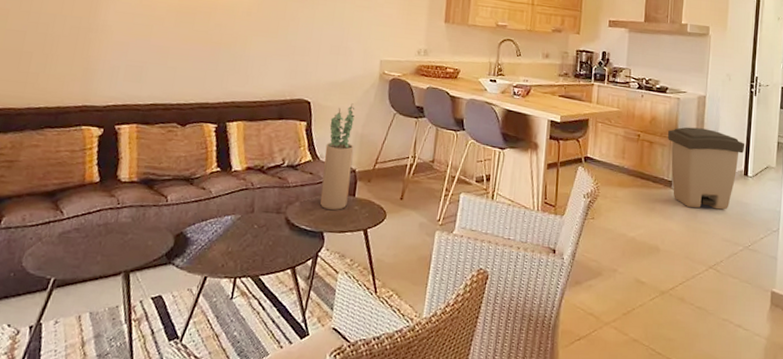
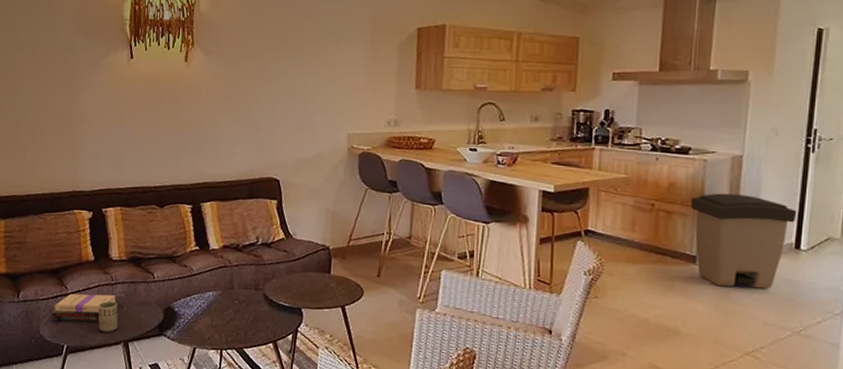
books: none [39,219,121,251] -> present [51,293,117,322]
cup: none [95,227,122,263] -> present [98,301,119,333]
vase: present [319,103,355,211] -> none [295,180,326,288]

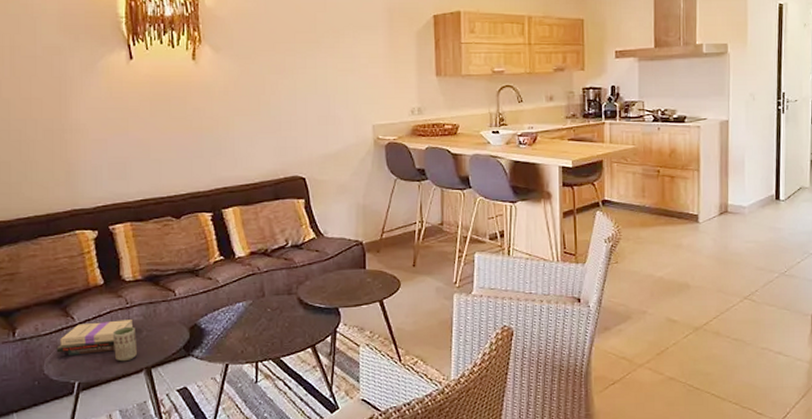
trash can: present [691,193,797,289] -> none [690,155,775,240]

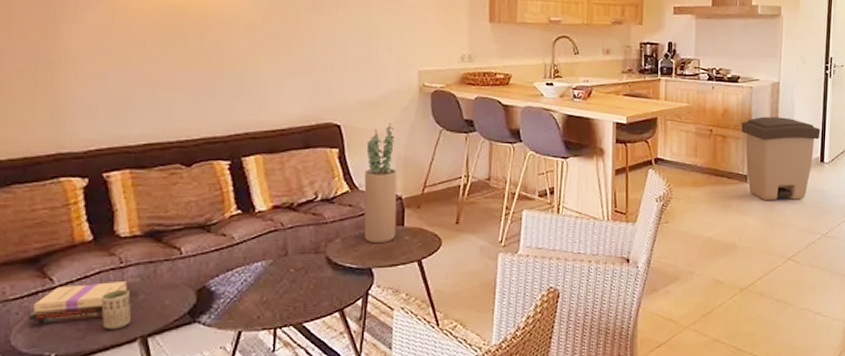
vase: none [328,174,358,286] -> present [364,123,397,244]
trash can: none [690,155,775,240] -> present [742,117,821,201]

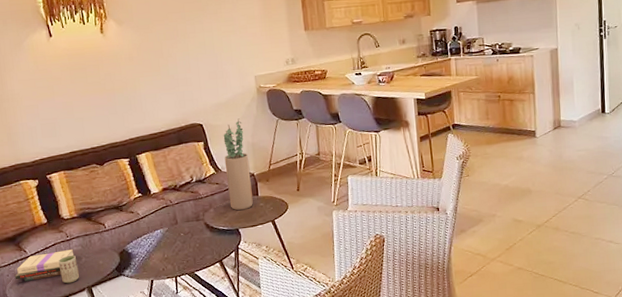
trash can: present [742,117,821,201] -> none [526,78,600,151]

